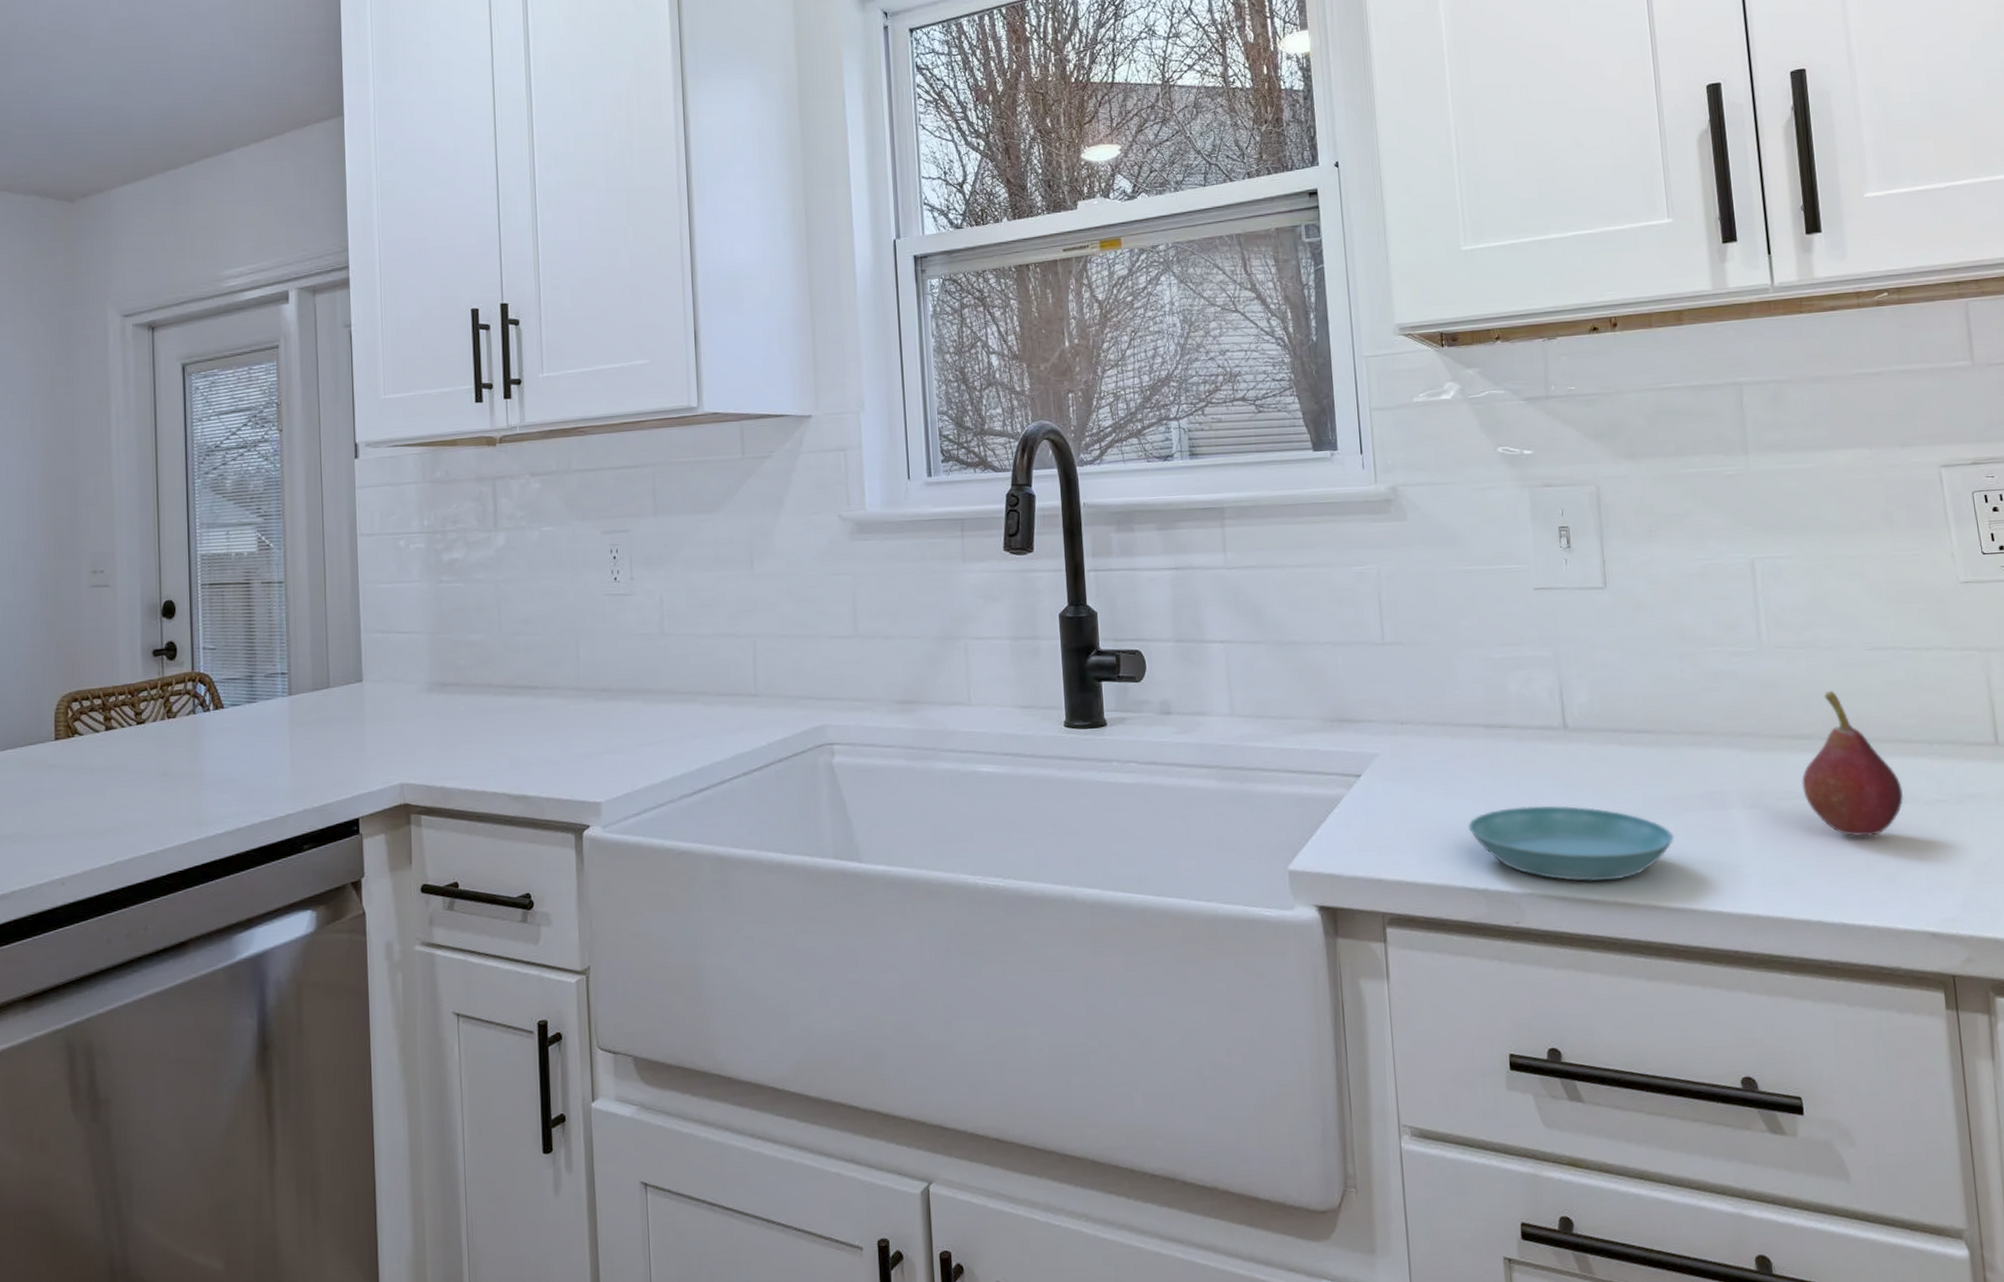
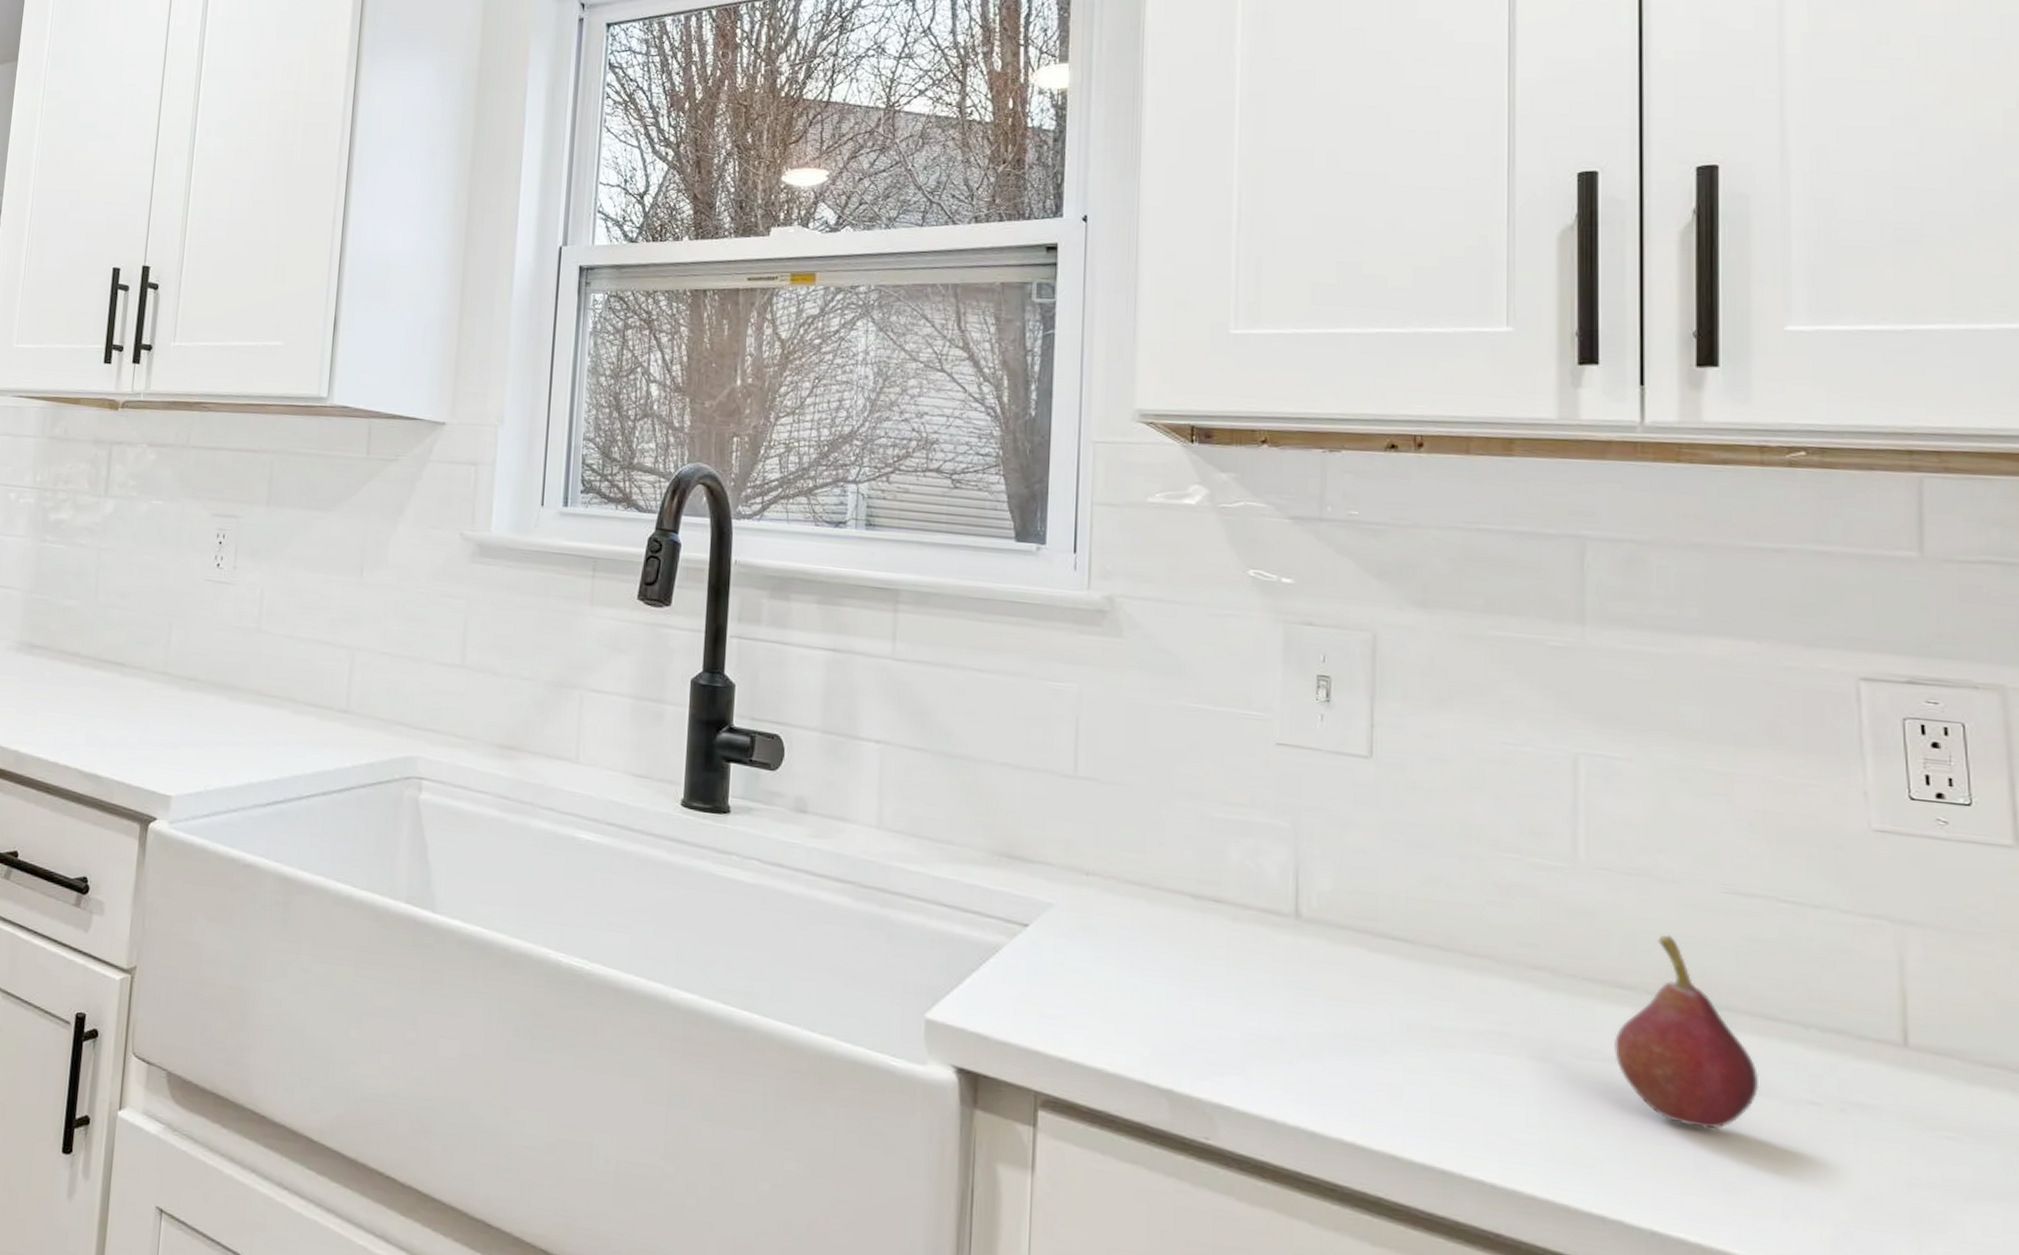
saucer: present [1468,805,1674,882] -> none [1157,997,1428,1114]

